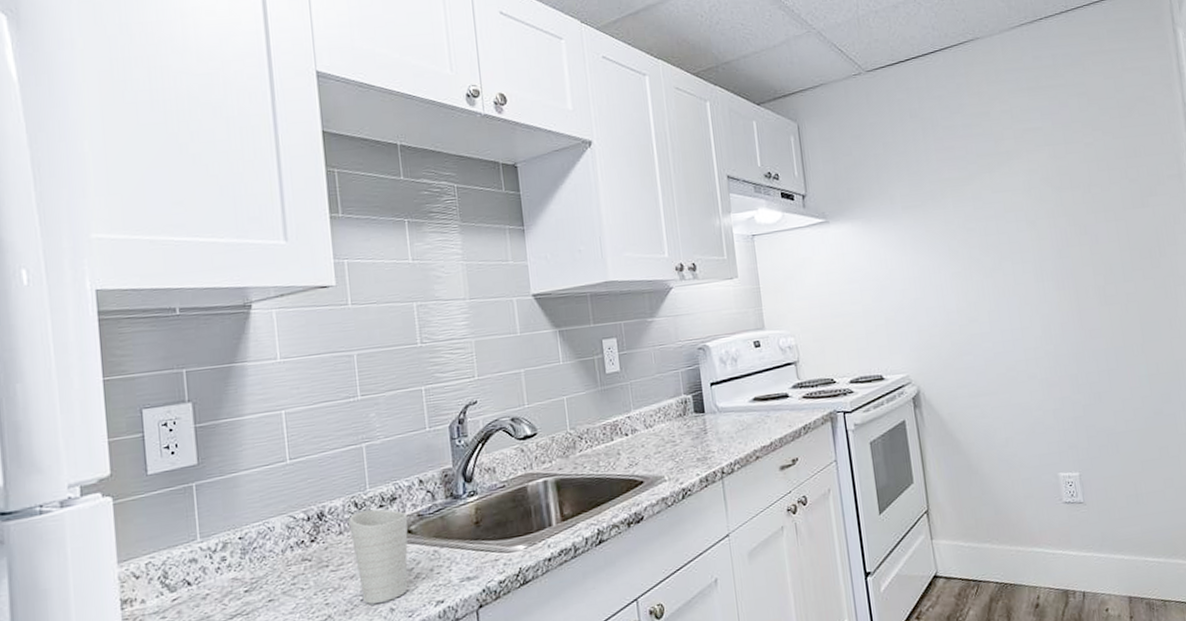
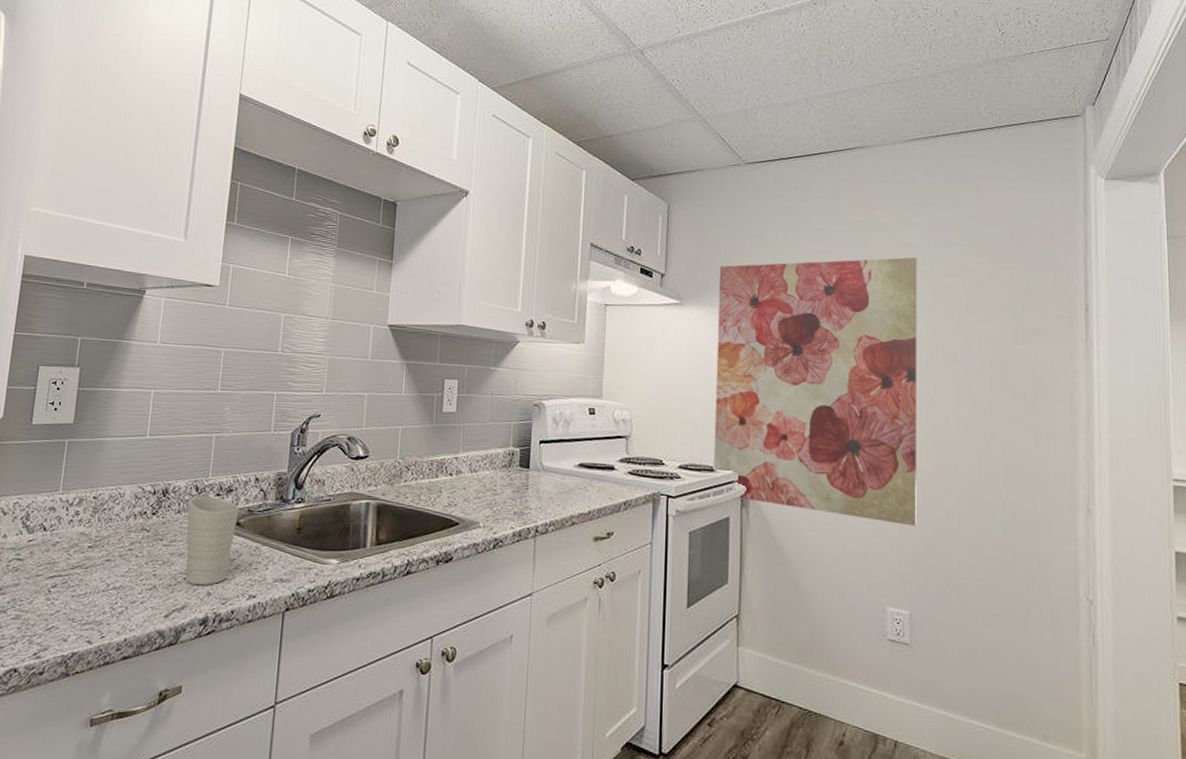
wall art: none [857,140,1074,401] -> present [714,257,918,527]

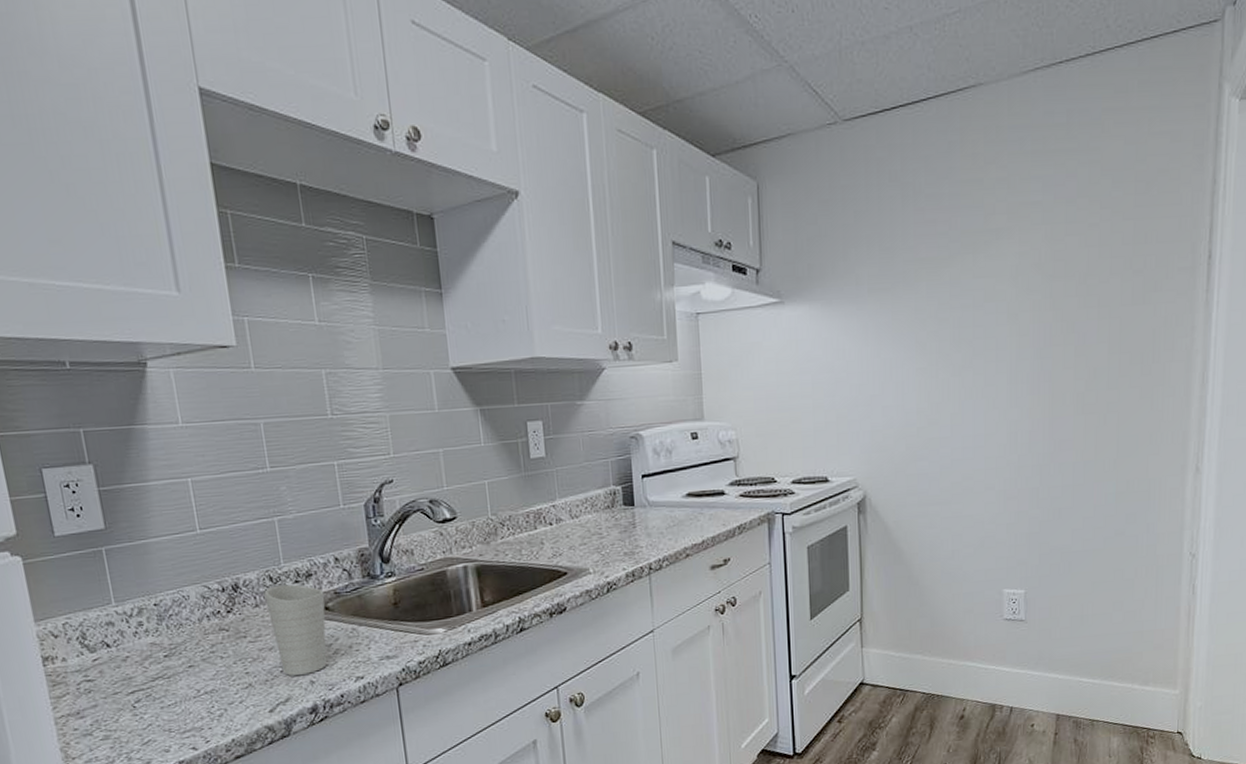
wall art: present [714,257,918,527] -> none [820,216,1036,509]

